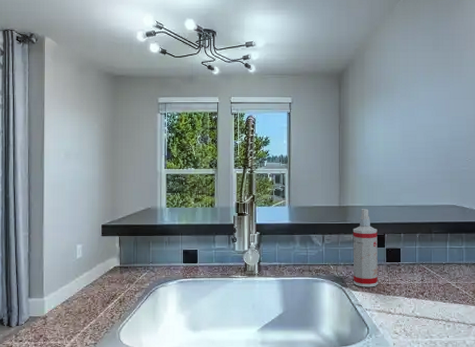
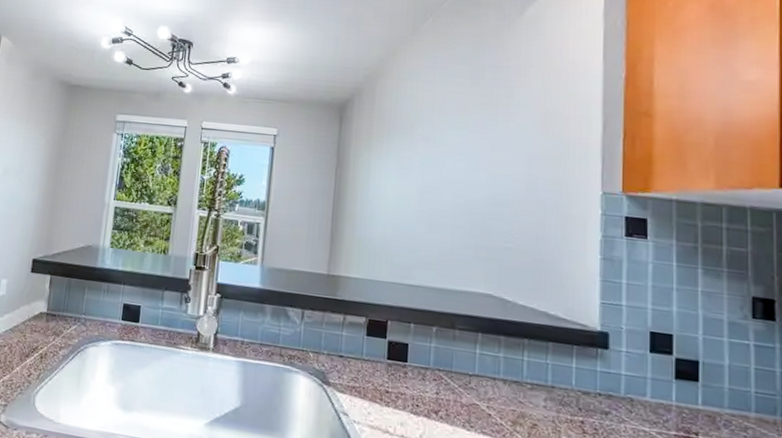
spray bottle: present [353,209,378,287] -> none [339,282,378,392]

